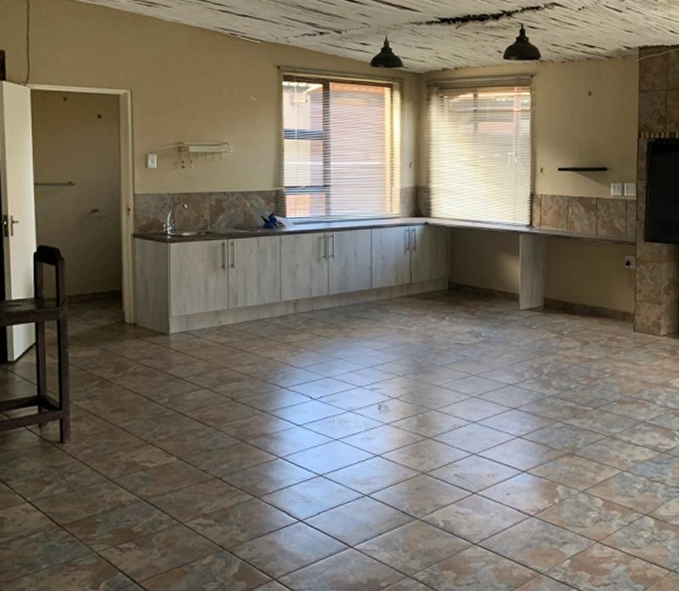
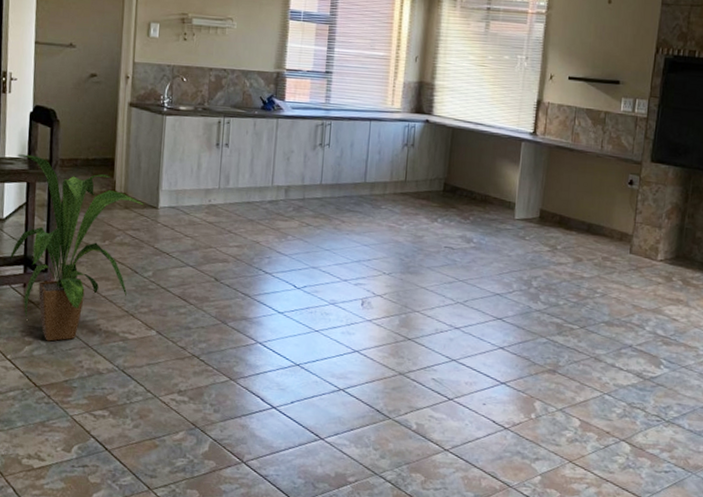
house plant: none [23,295,155,479] -> present [10,154,144,342]

